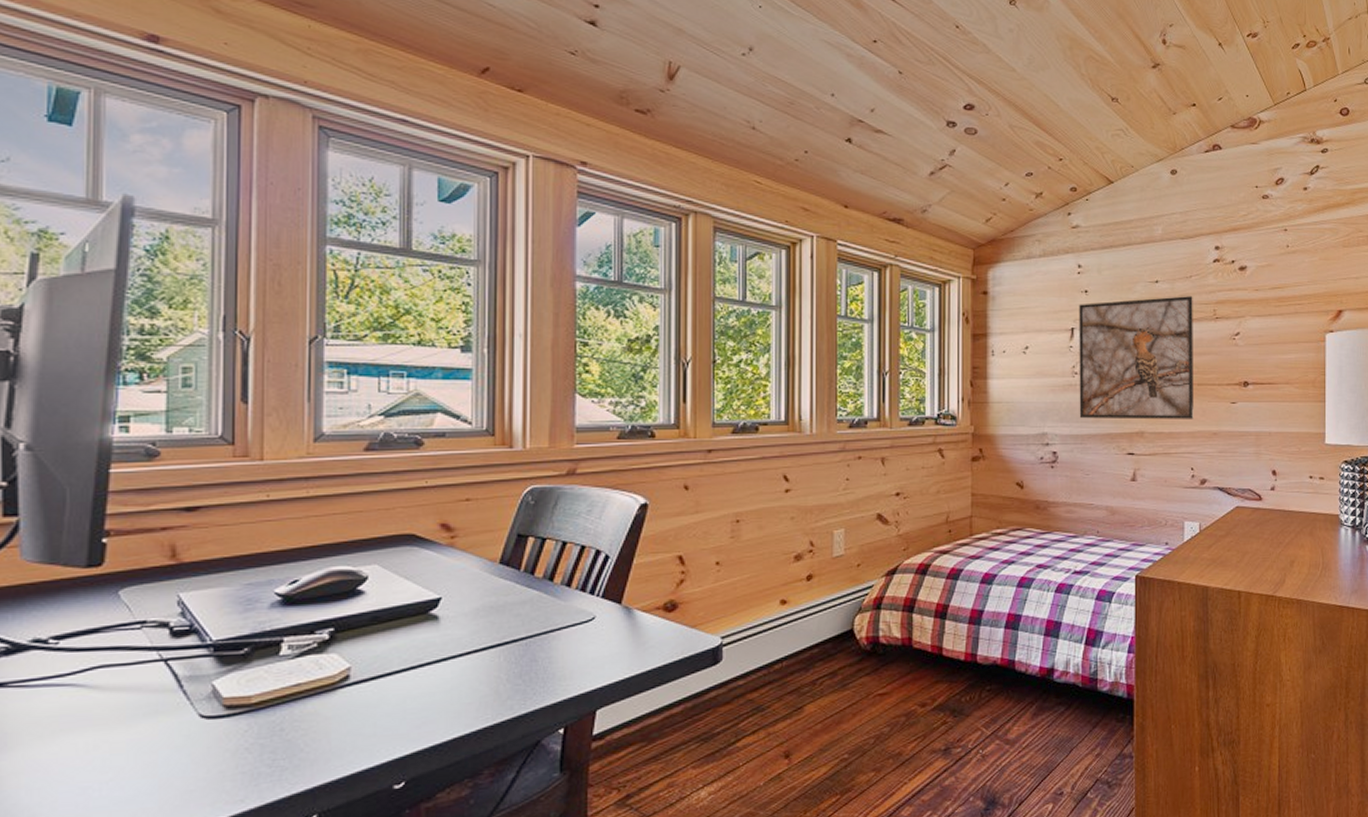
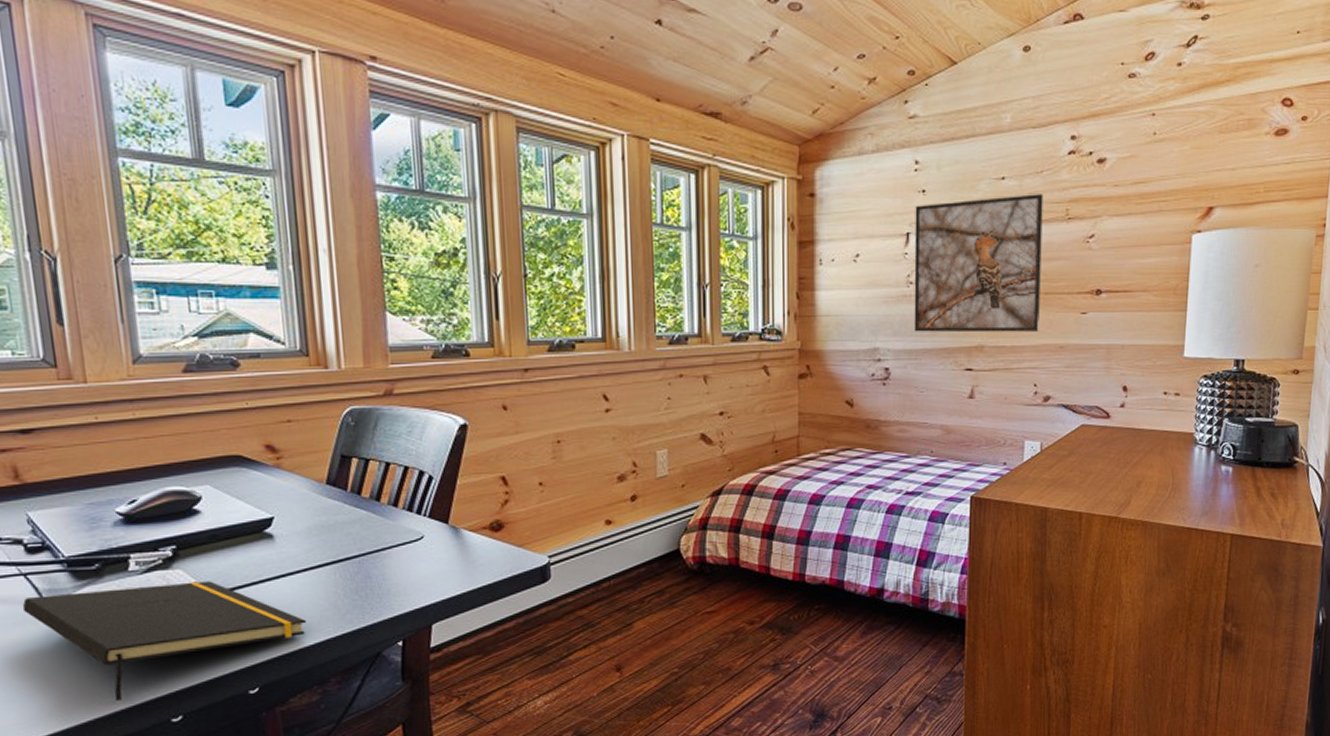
notepad: none [157,665,465,799] -> present [22,581,307,701]

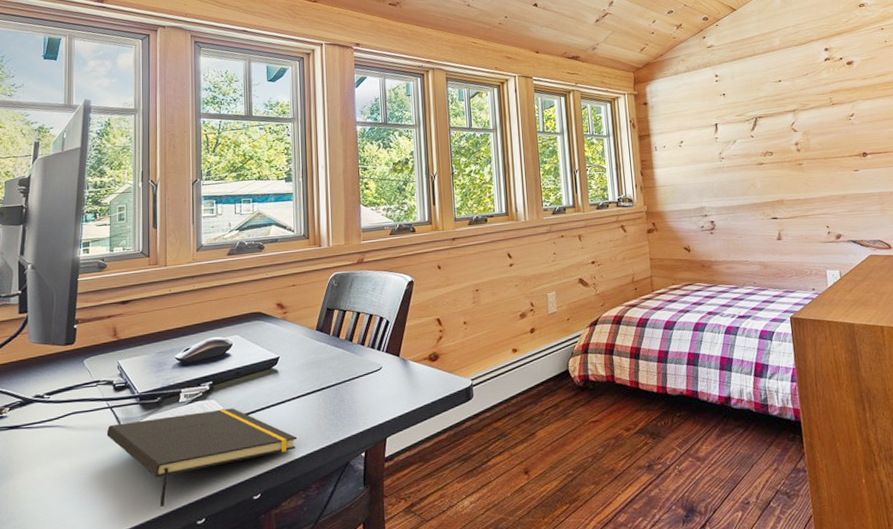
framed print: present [914,194,1043,333] -> none [719,89,824,193]

